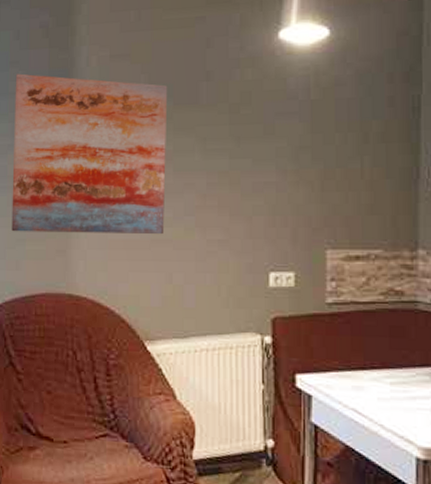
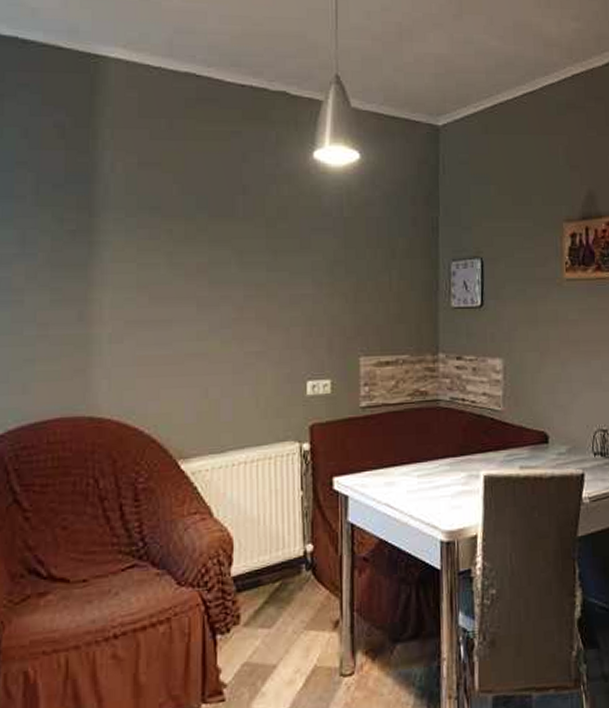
wall art: present [11,73,168,235] -> none [17,175,202,352]

